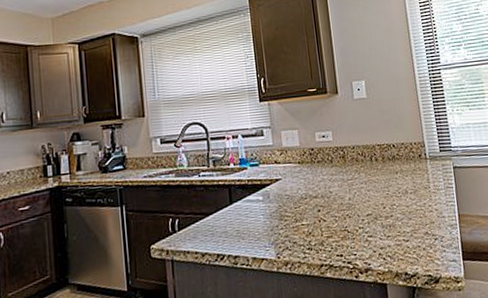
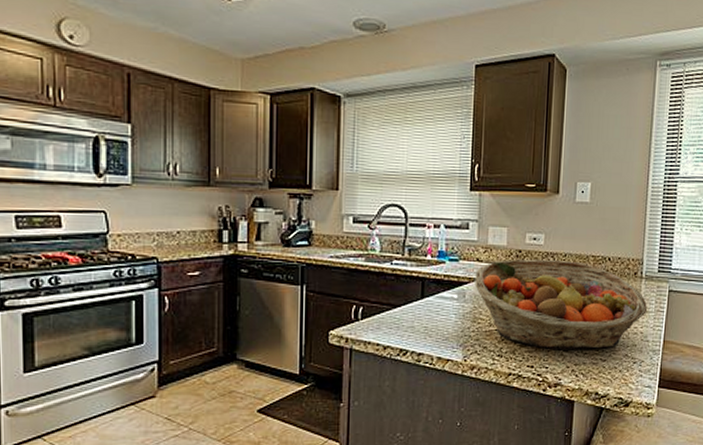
fruit basket: none [275,152,438,237] -> present [475,259,648,349]

